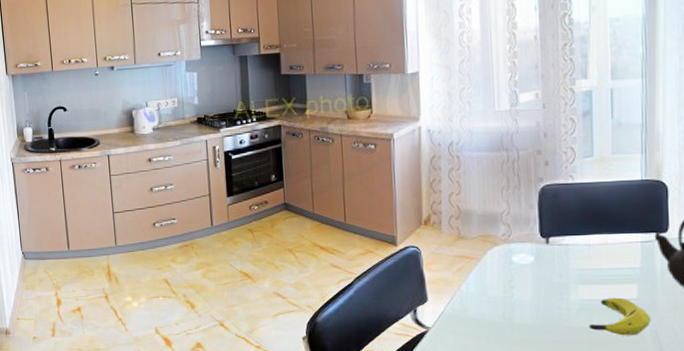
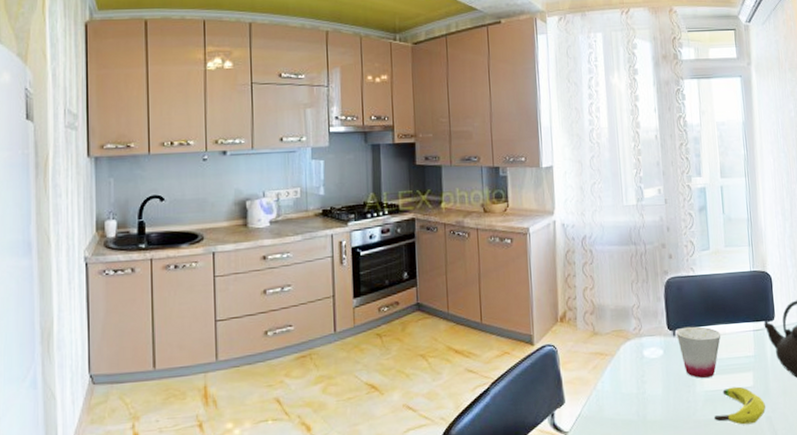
cup: none [549,234,602,287] -> present [676,326,721,379]

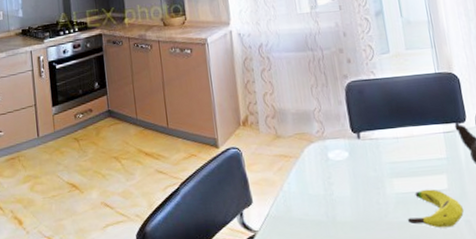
cup: present [676,326,721,379] -> none [360,128,409,181]

